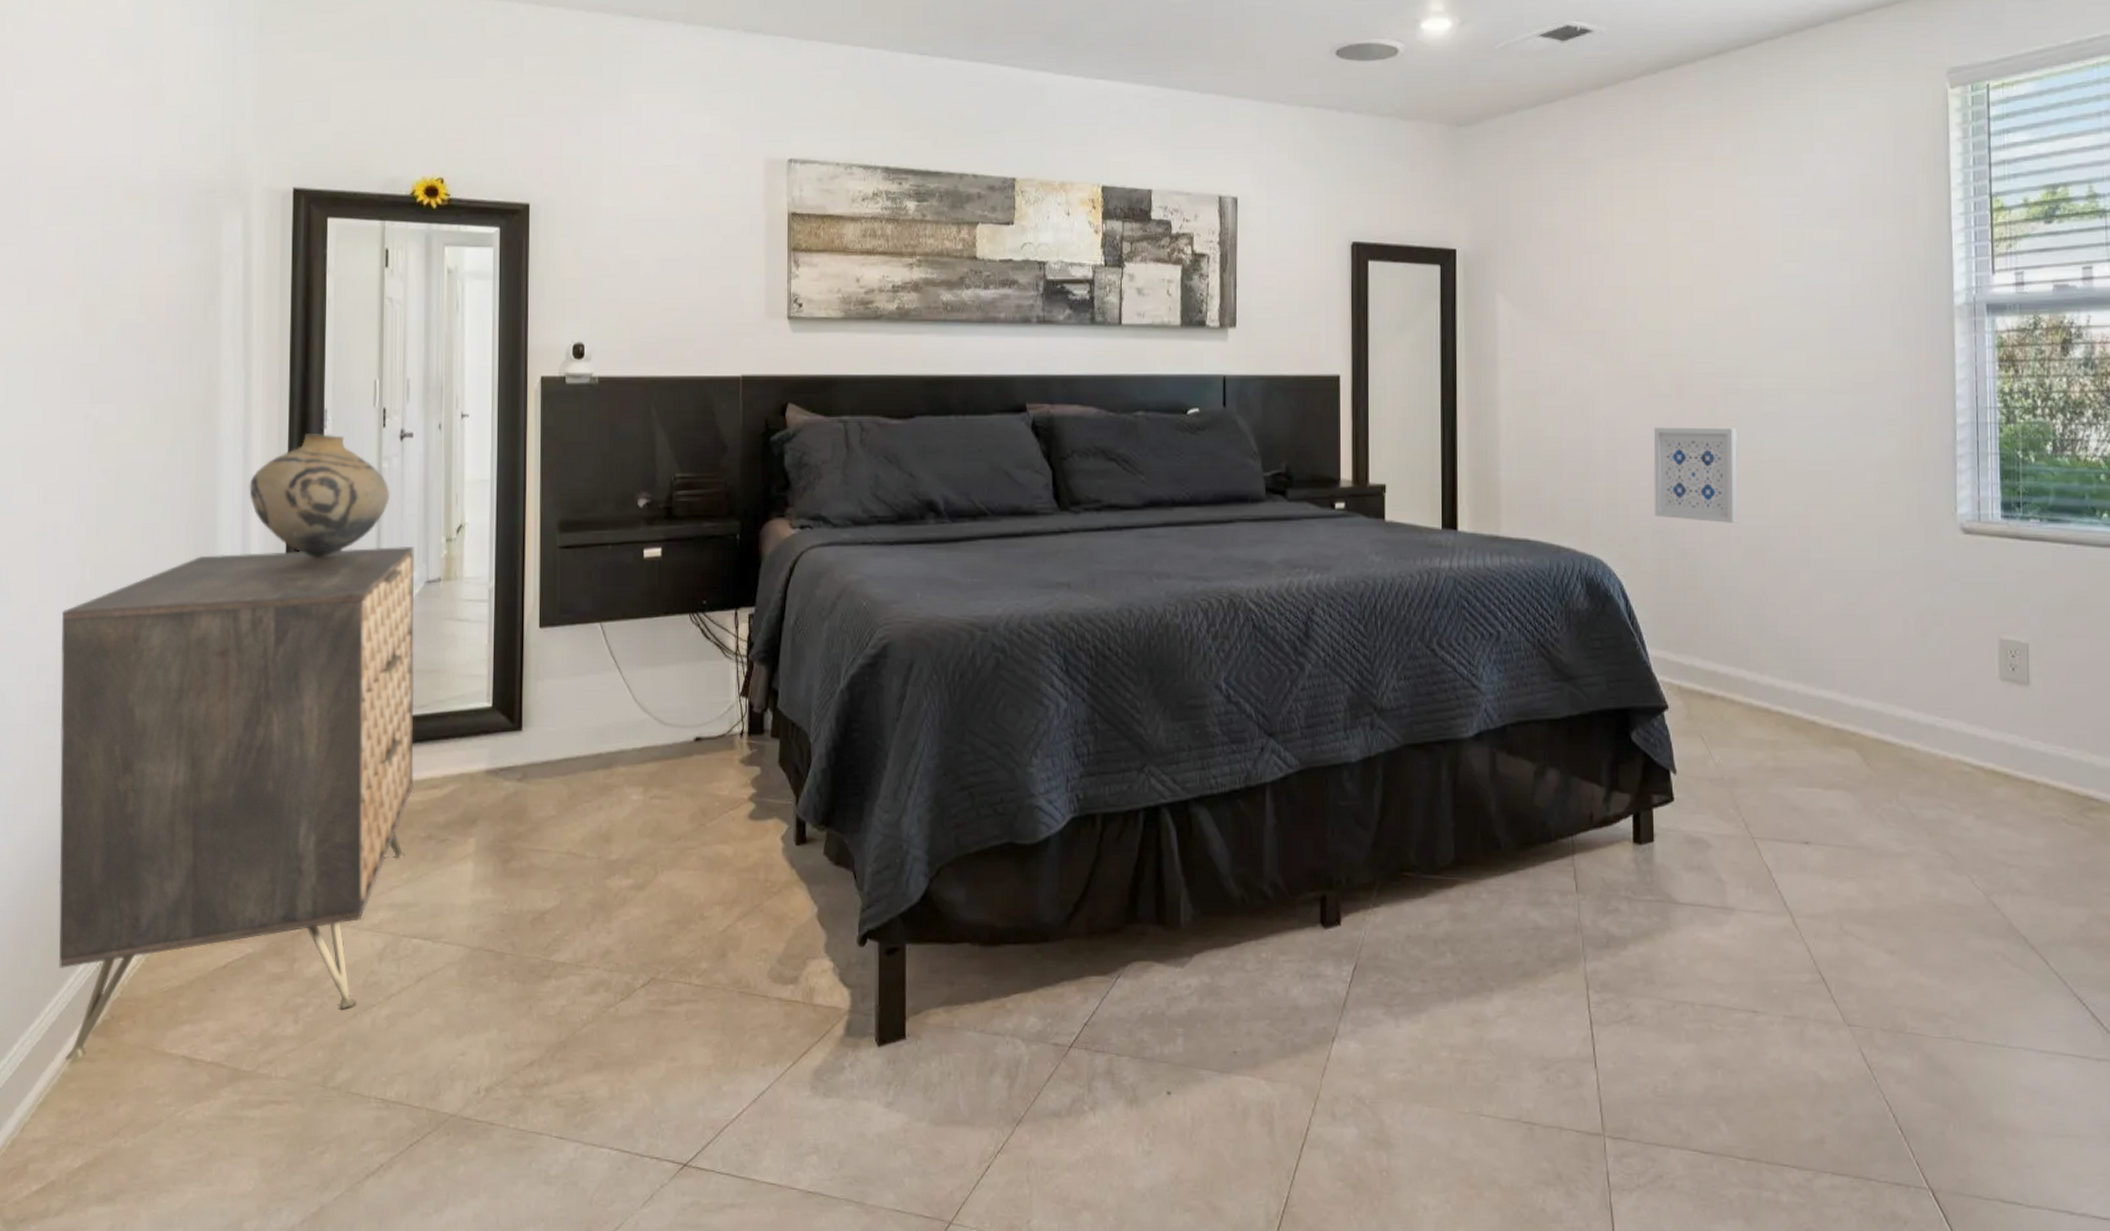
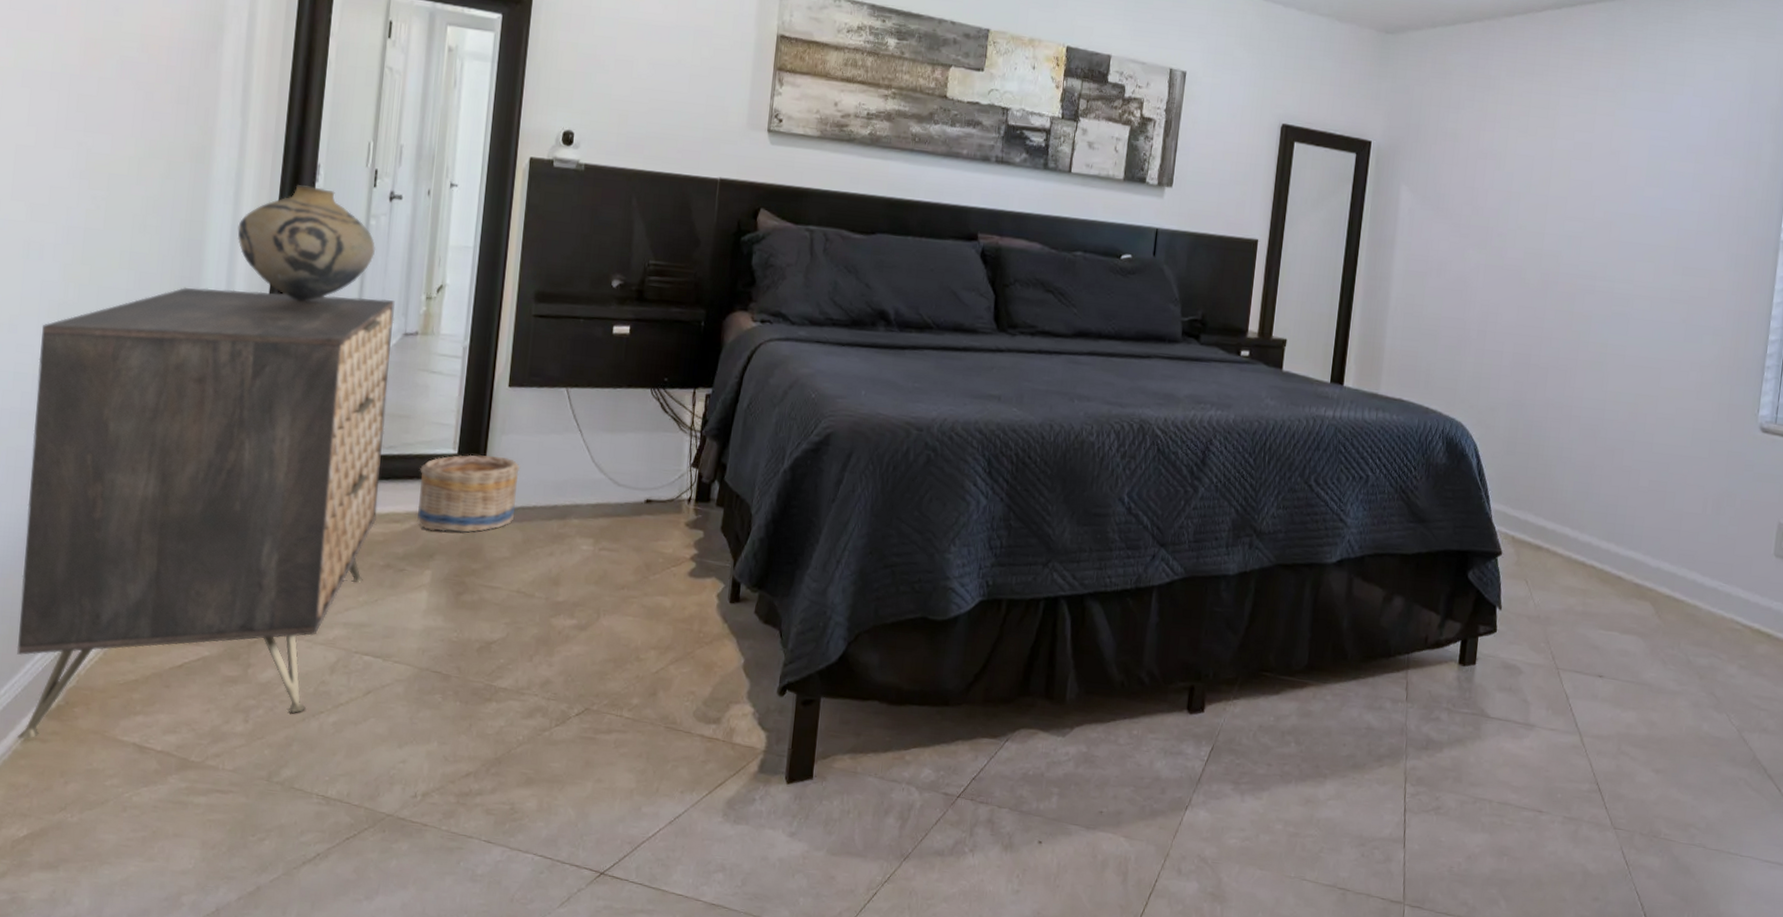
basket: none [453,706,558,795] -> present [417,454,520,533]
wall art: present [1653,427,1739,523] -> none [1511,315,1589,404]

